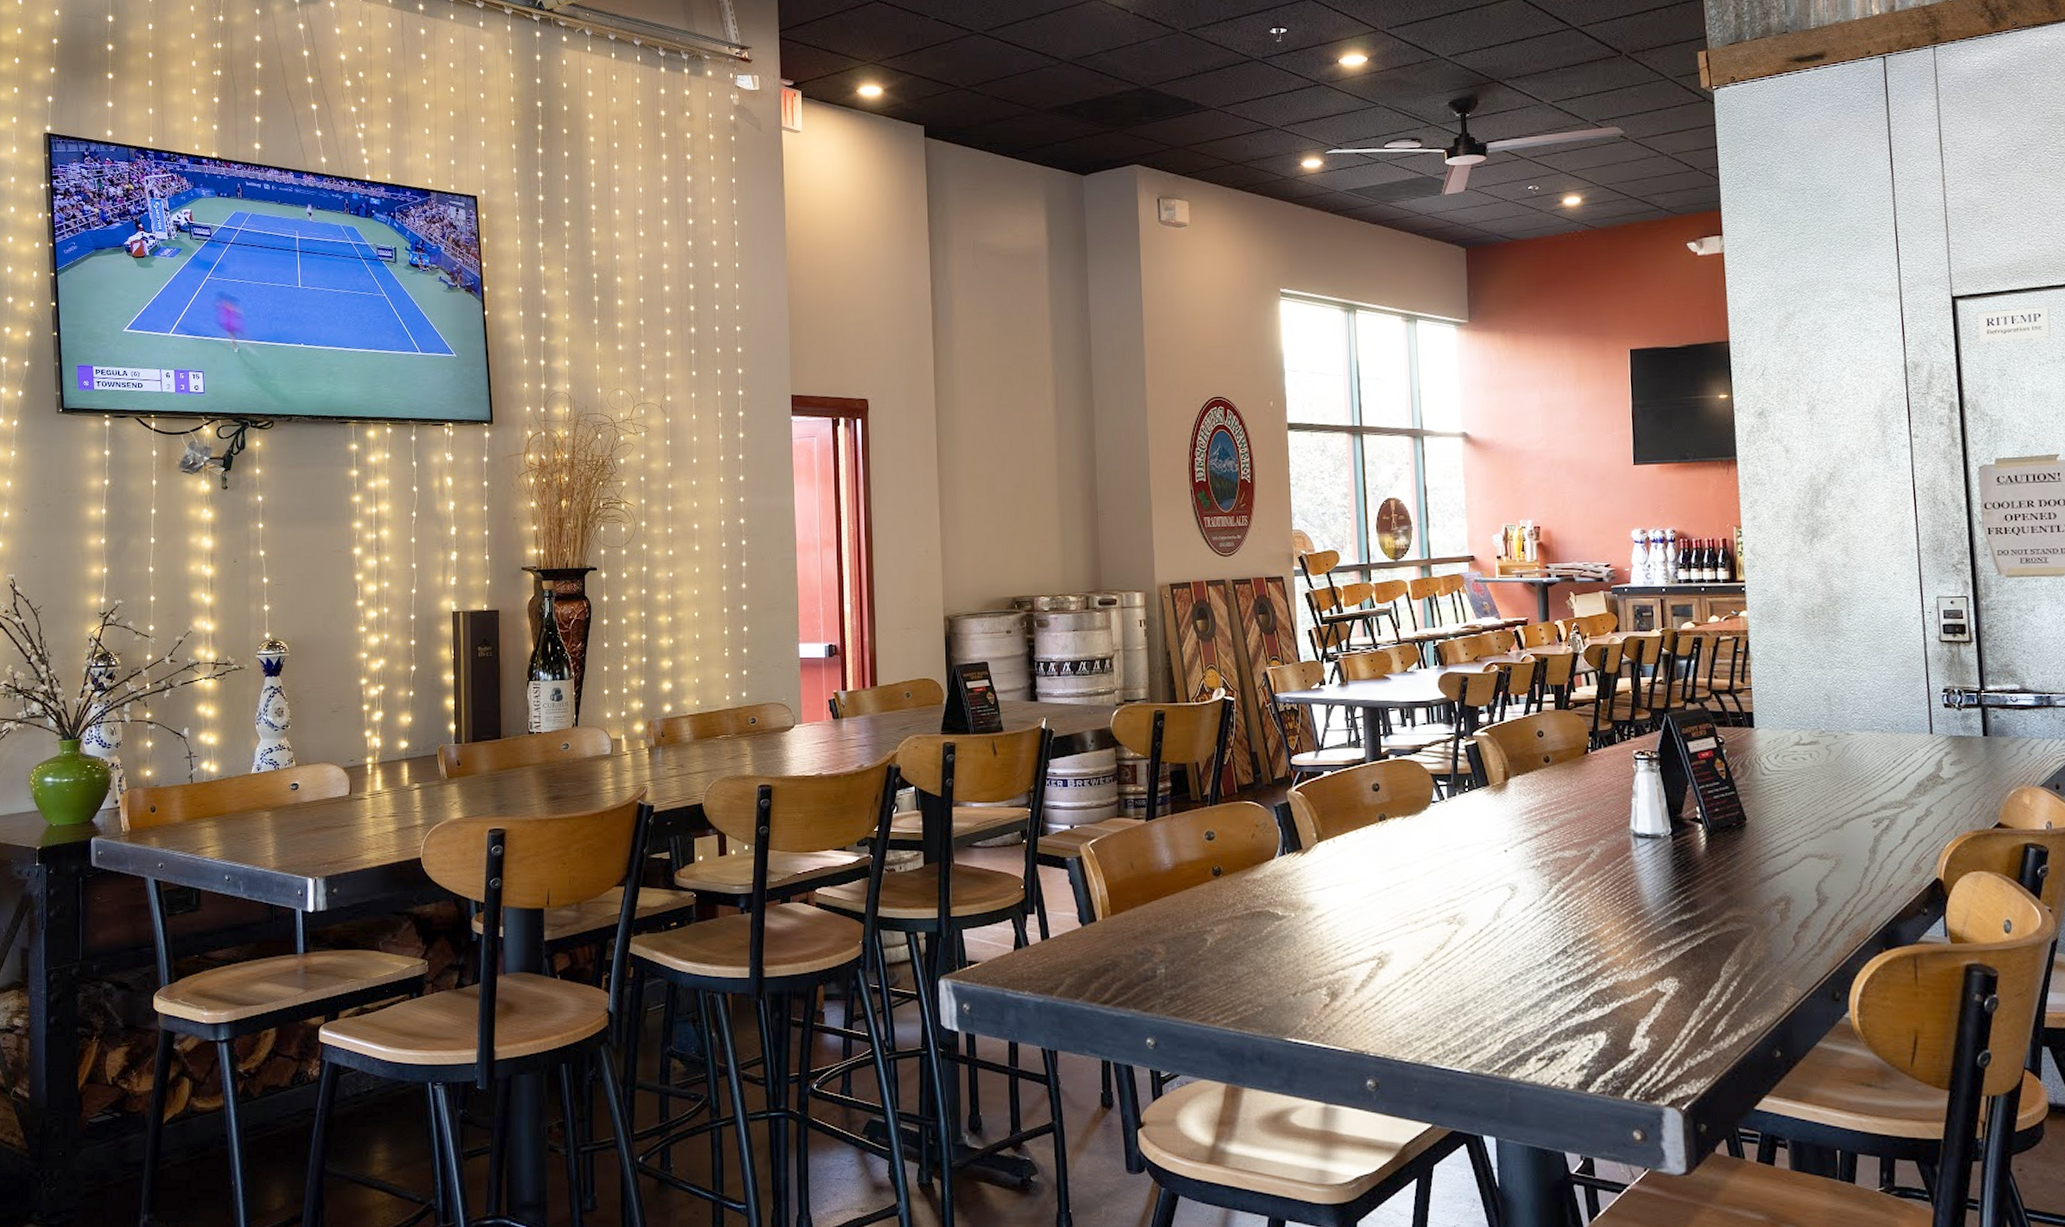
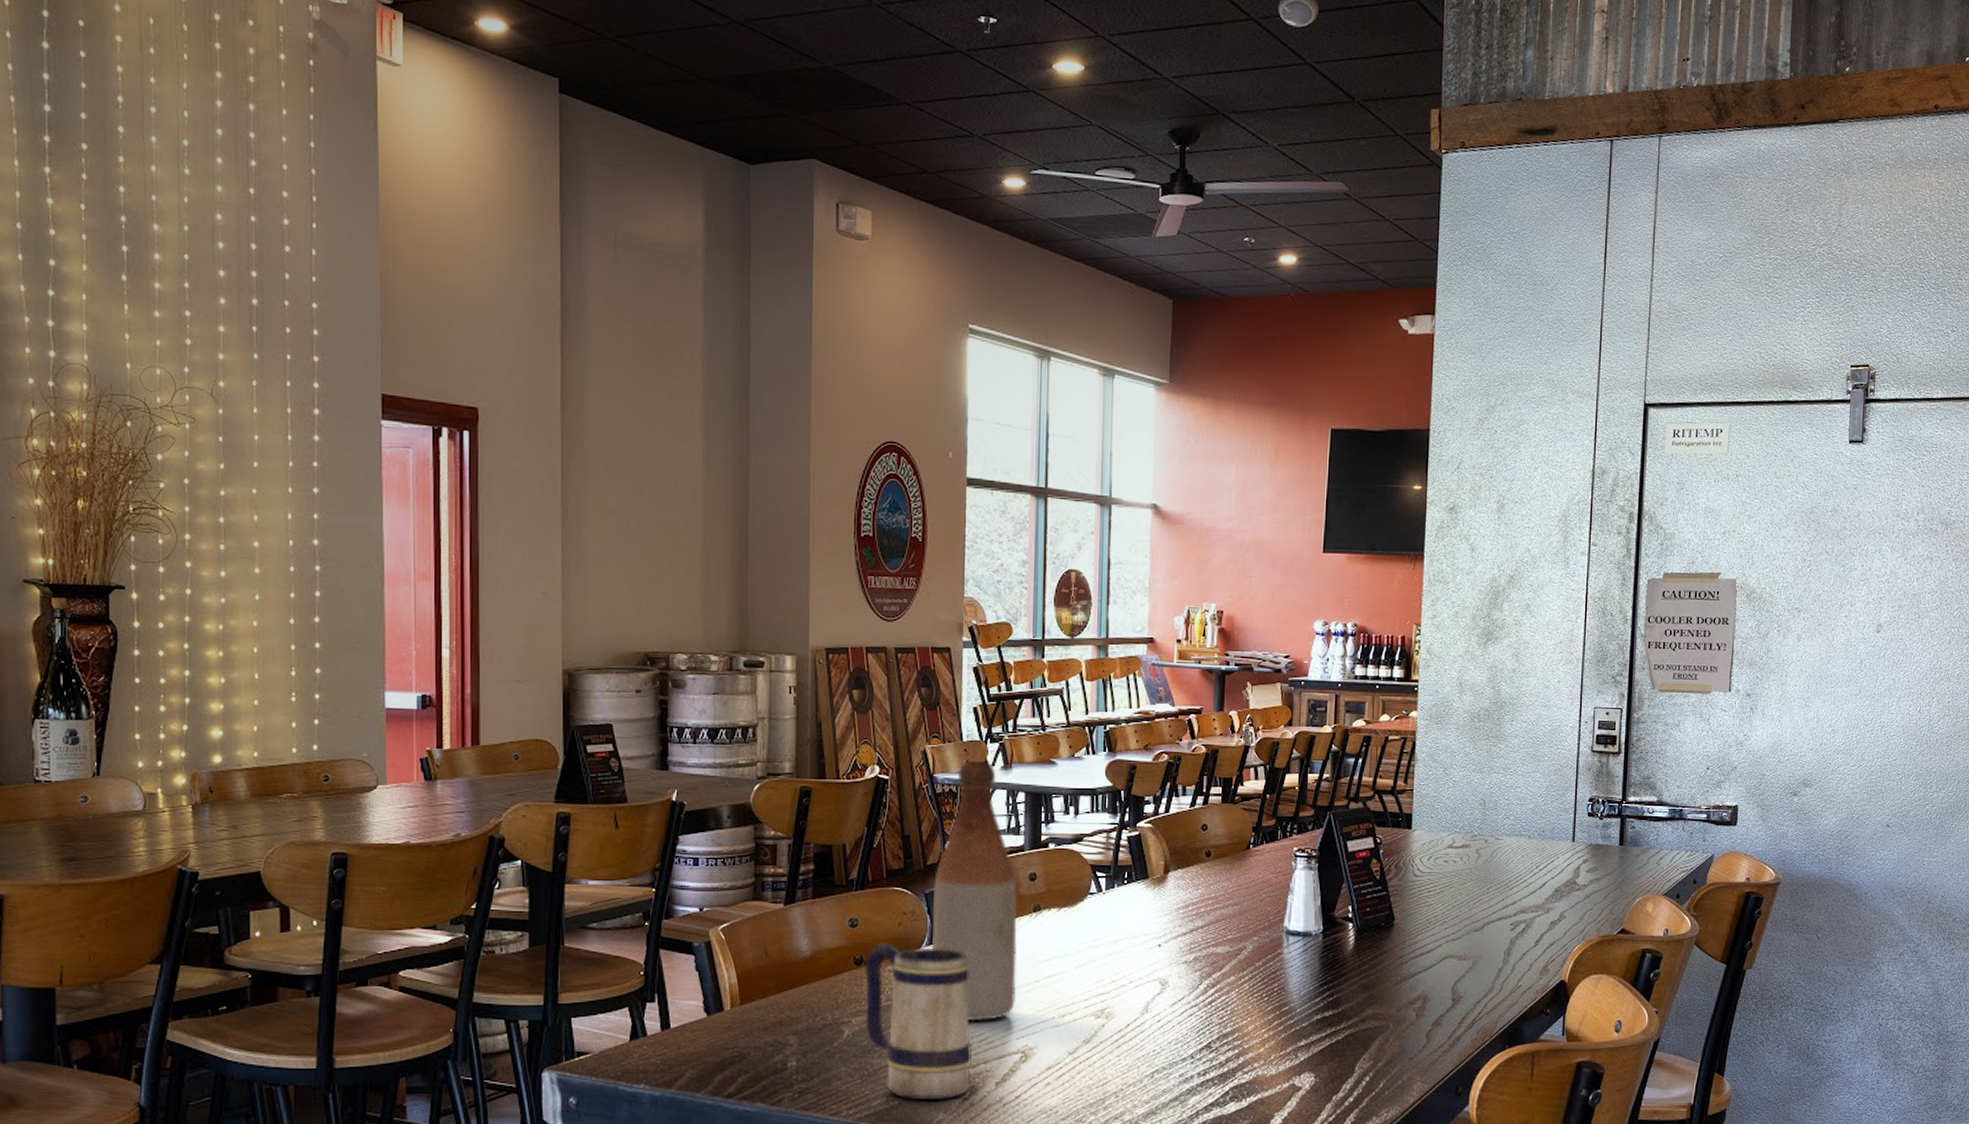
beer mug: none [1223,854,1331,1007] -> present [865,943,973,1101]
beer bottle: none [1282,679,1368,929] -> present [932,760,1018,1022]

